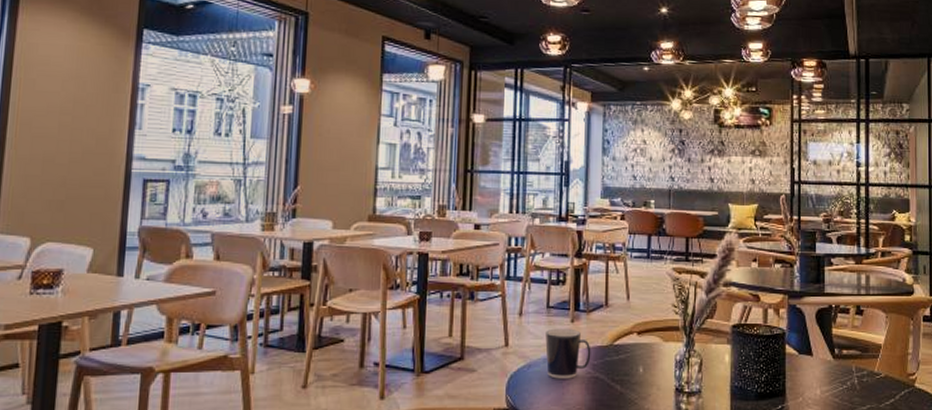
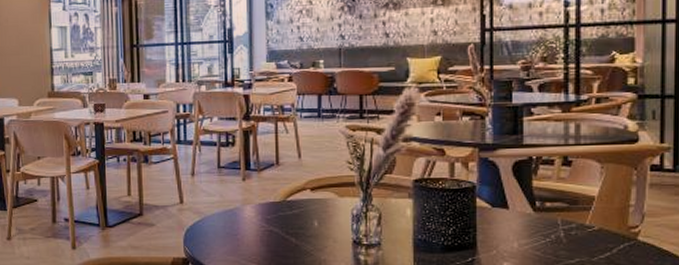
mug: present [545,328,591,379] -> none [218,186,264,232]

